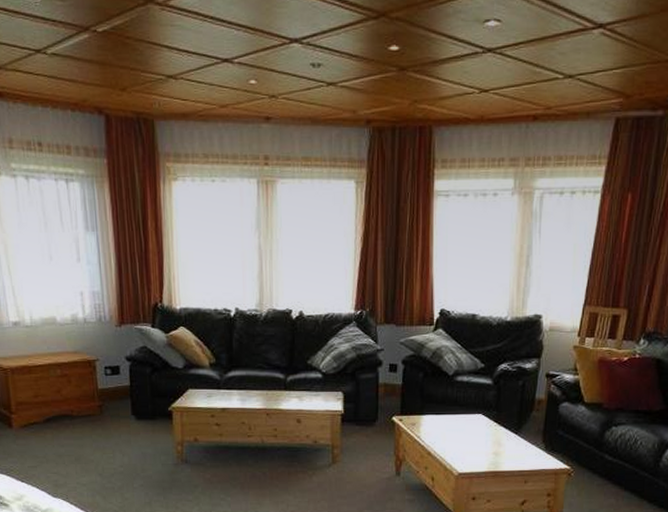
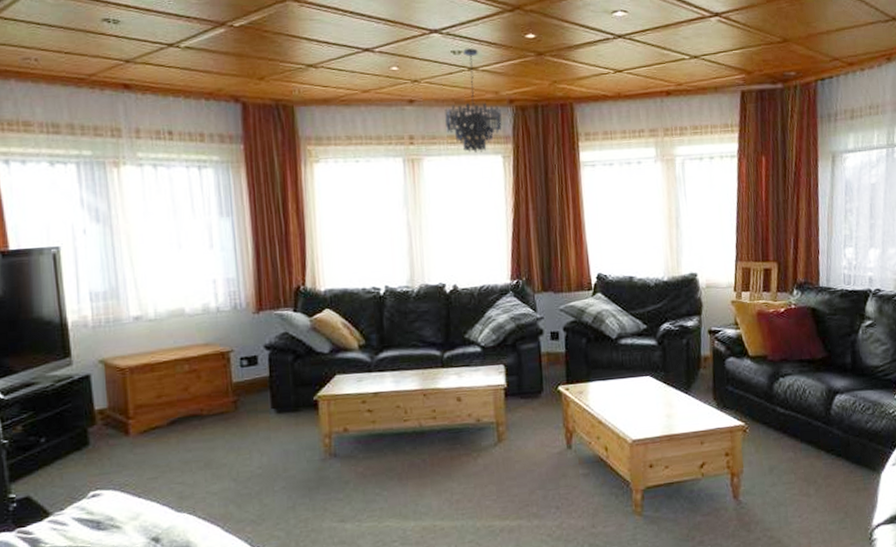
chandelier: none [301,61,357,177] -> present [445,48,502,153]

